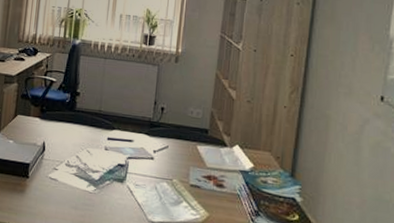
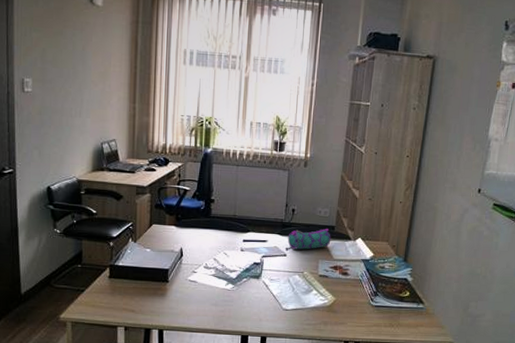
pencil case: none [155,130,204,154] -> present [287,229,331,250]

